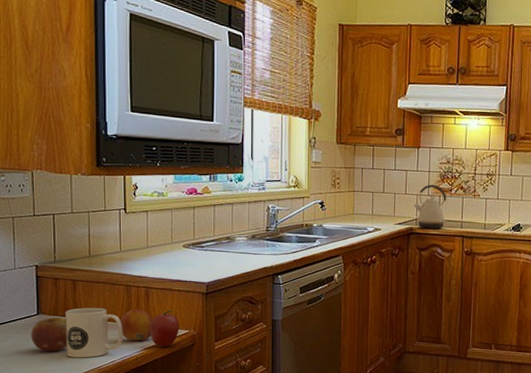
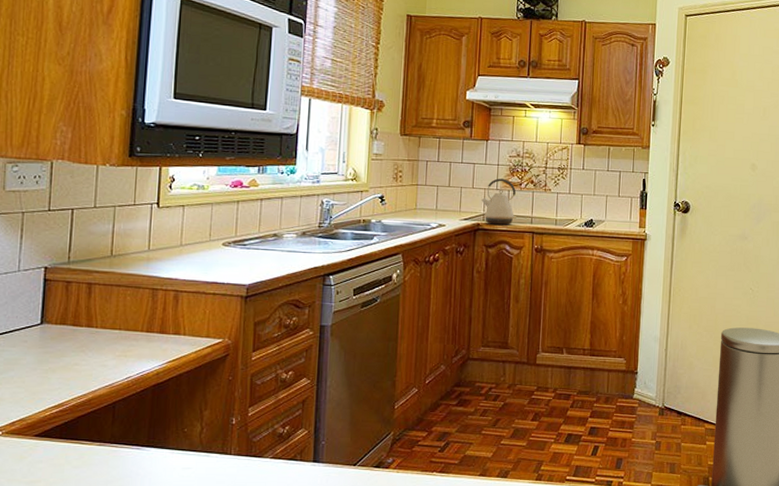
fruit: present [31,317,67,352] -> none [30,327,76,367]
mug: present [65,307,123,358] -> none [72,314,144,374]
fruit: present [121,310,153,341] -> none [142,317,181,353]
fruit: present [149,310,180,347] -> none [175,317,213,359]

